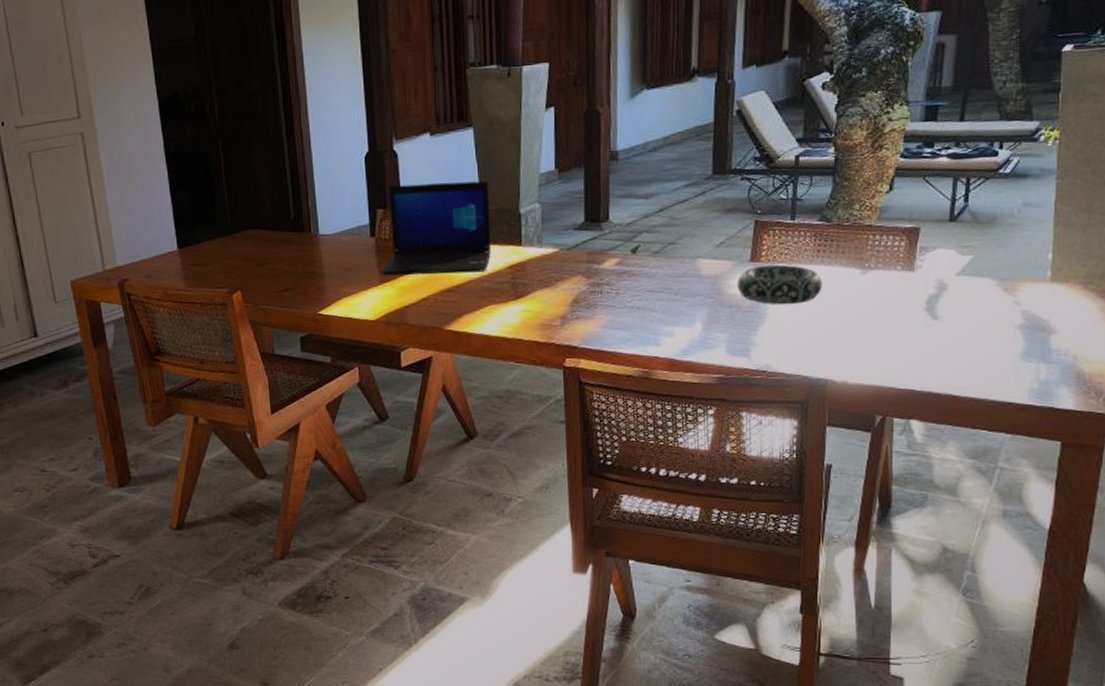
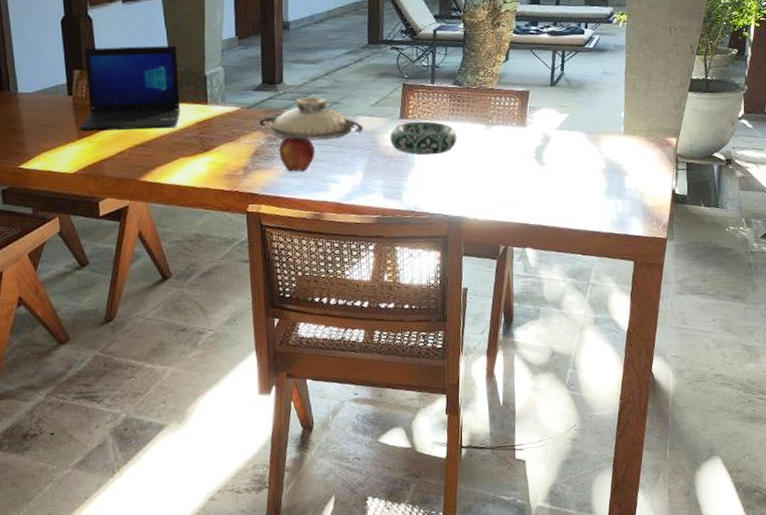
teapot: none [580,236,705,285] -> present [259,97,364,139]
fruit: none [602,278,645,322] -> present [278,133,315,172]

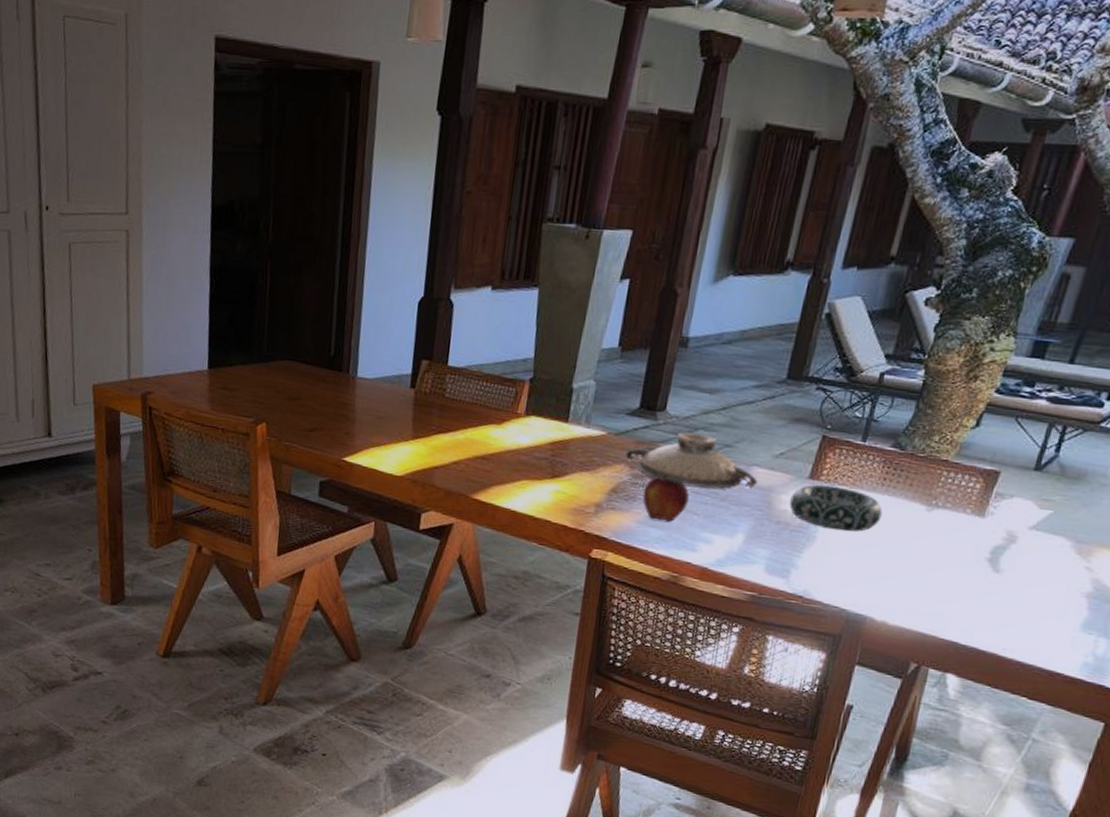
laptop: present [80,45,180,131] -> none [416,337,544,444]

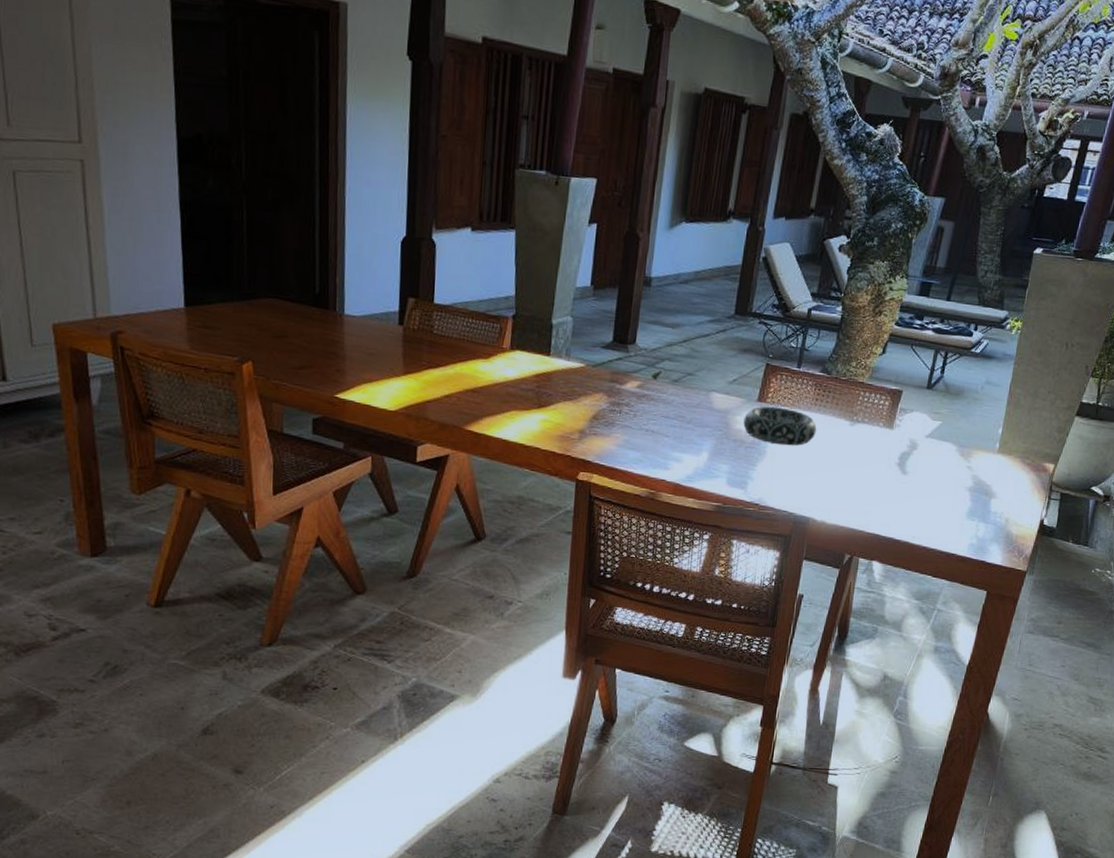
teapot: present [625,432,758,489] -> none [603,363,716,413]
fruit: present [642,474,689,522] -> none [620,401,660,444]

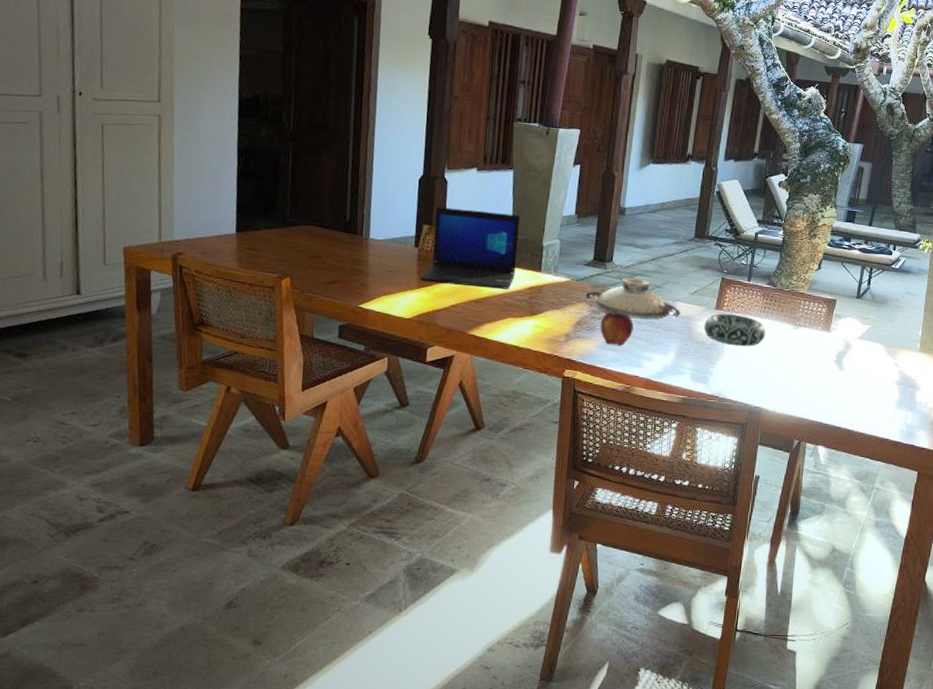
laptop: none [407,276,524,377] -> present [420,207,520,289]
teapot: none [603,363,716,413] -> present [585,277,681,319]
fruit: none [620,401,660,444] -> present [600,309,634,346]

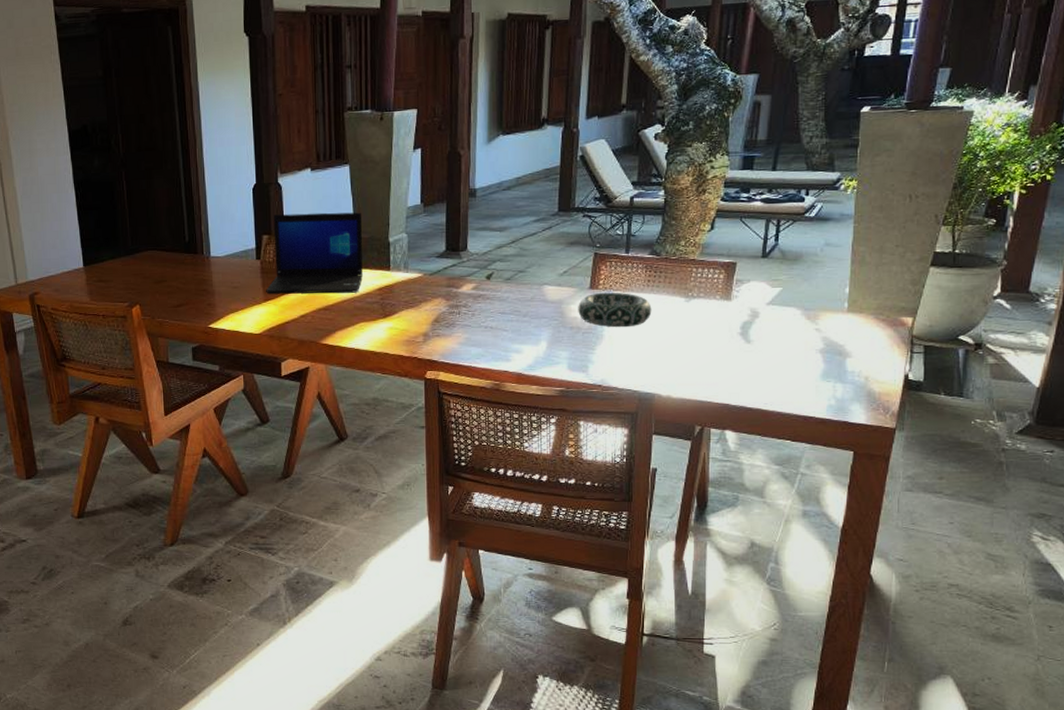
teapot: present [585,277,681,319] -> none [441,265,550,308]
fruit: present [600,309,634,346] -> none [460,301,497,340]

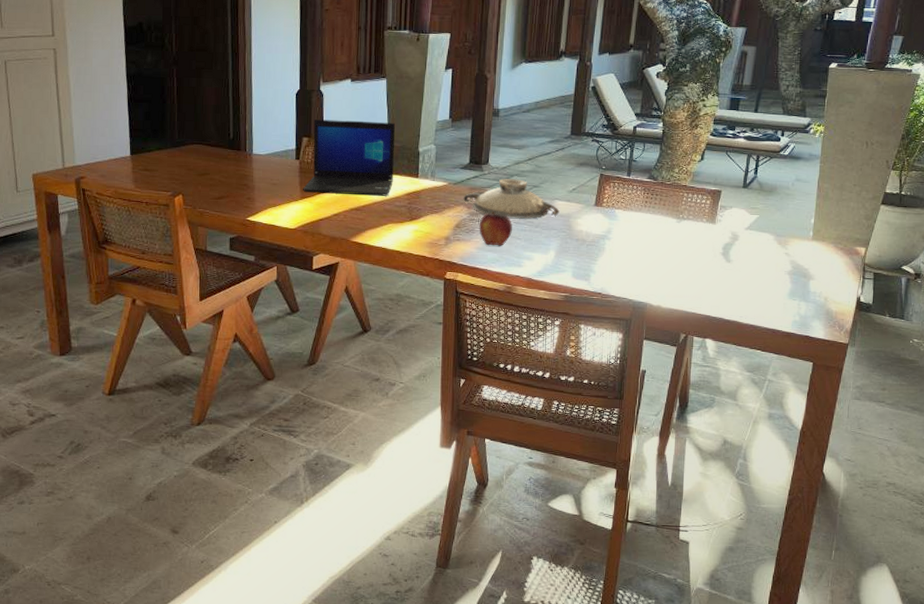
teapot: none [441,265,550,308] -> present [463,179,560,218]
fruit: none [460,301,497,340] -> present [479,210,512,246]
decorative bowl: present [578,292,652,328] -> none [584,209,648,242]

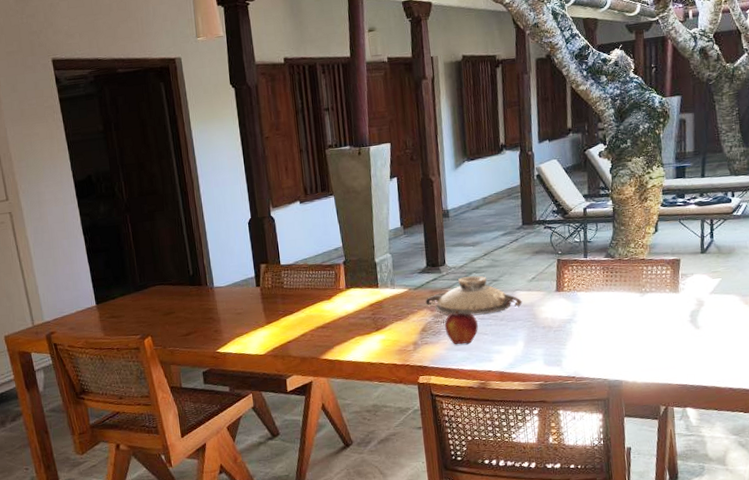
laptop: present [303,119,395,196] -> none [267,237,354,317]

